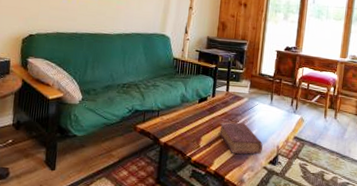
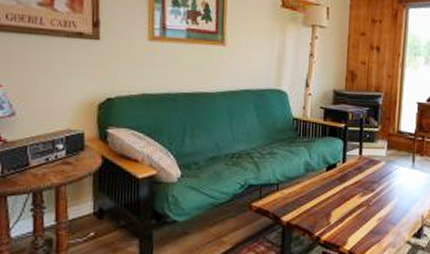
book: present [218,122,263,155] -> none [352,191,405,228]

